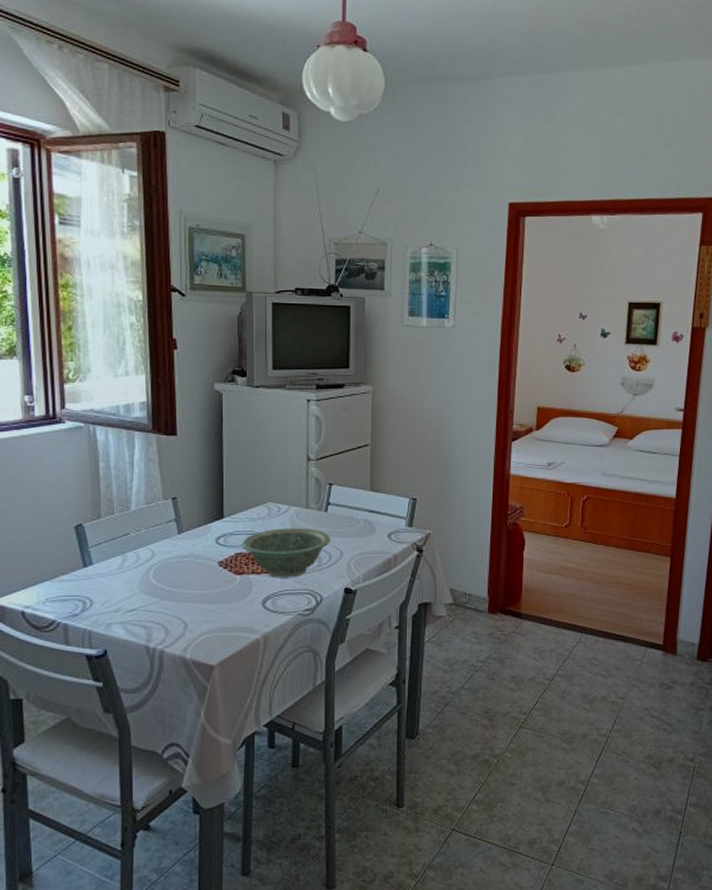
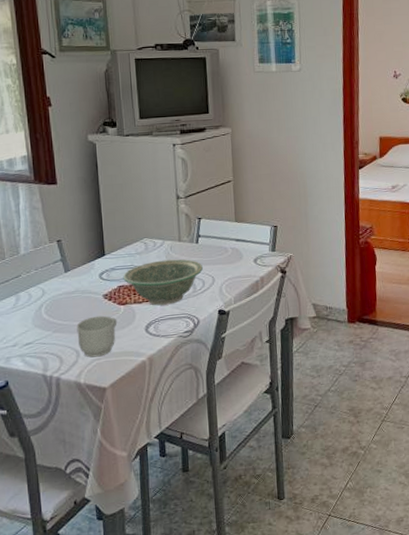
mug: none [186,585,232,631] -> present [76,315,118,358]

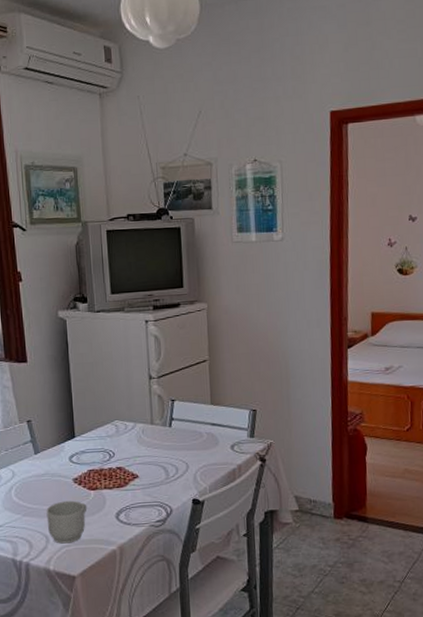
bowl: present [123,259,204,306] -> none [93,443,177,492]

